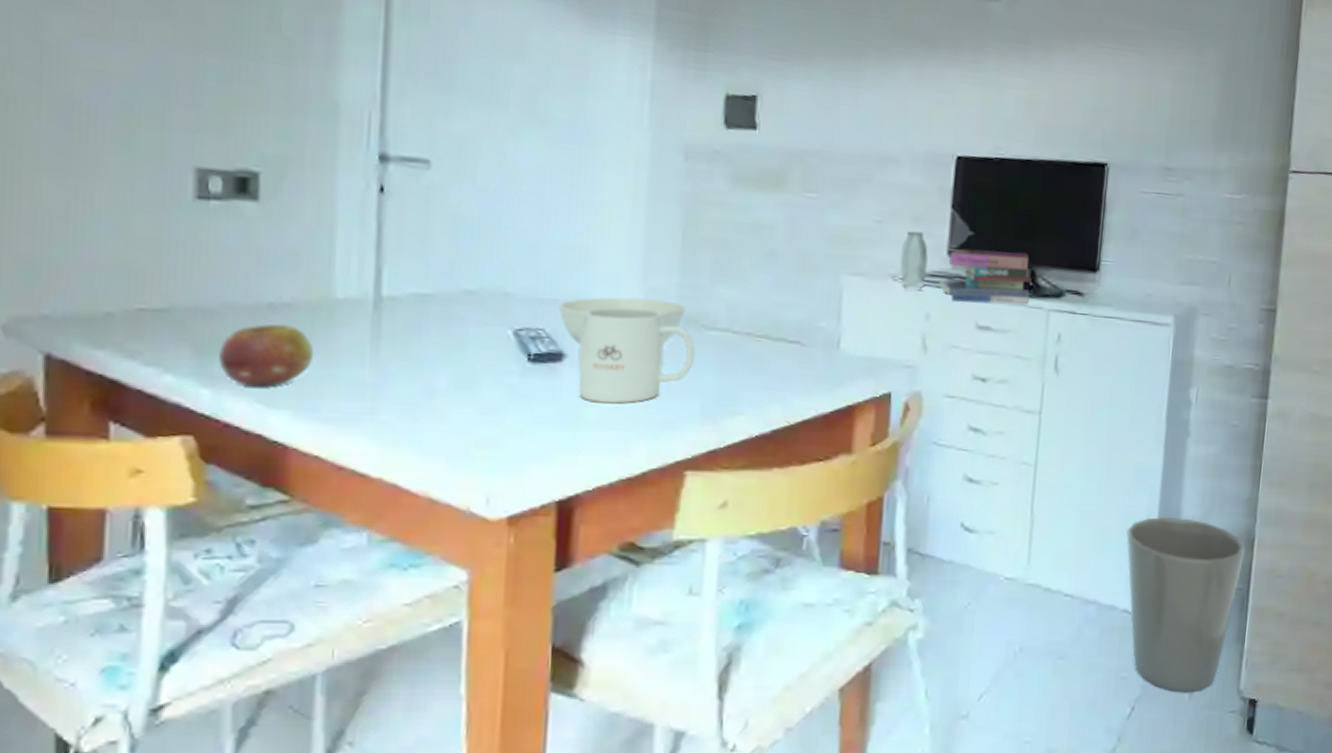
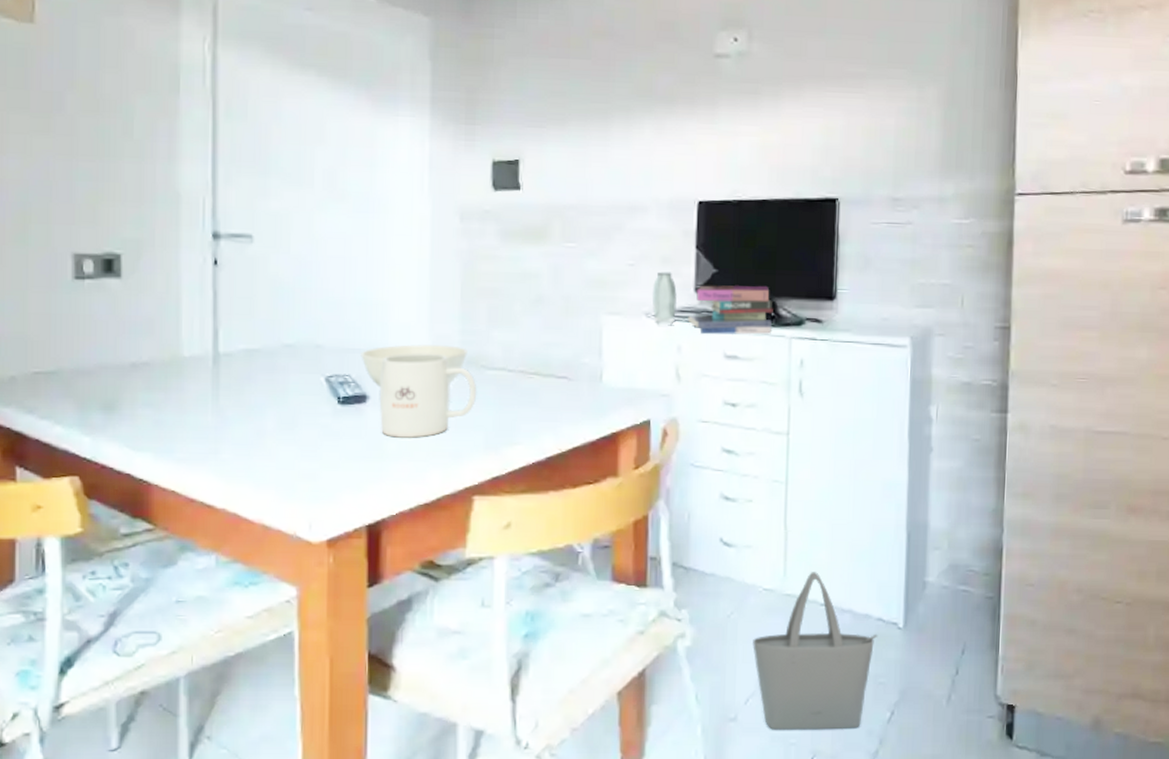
fruit: present [219,323,315,388] -> none [96,380,168,434]
shopping bag: none [990,560,1123,728] -> present [753,572,878,730]
trash can: present [1126,516,1246,693] -> none [876,528,994,698]

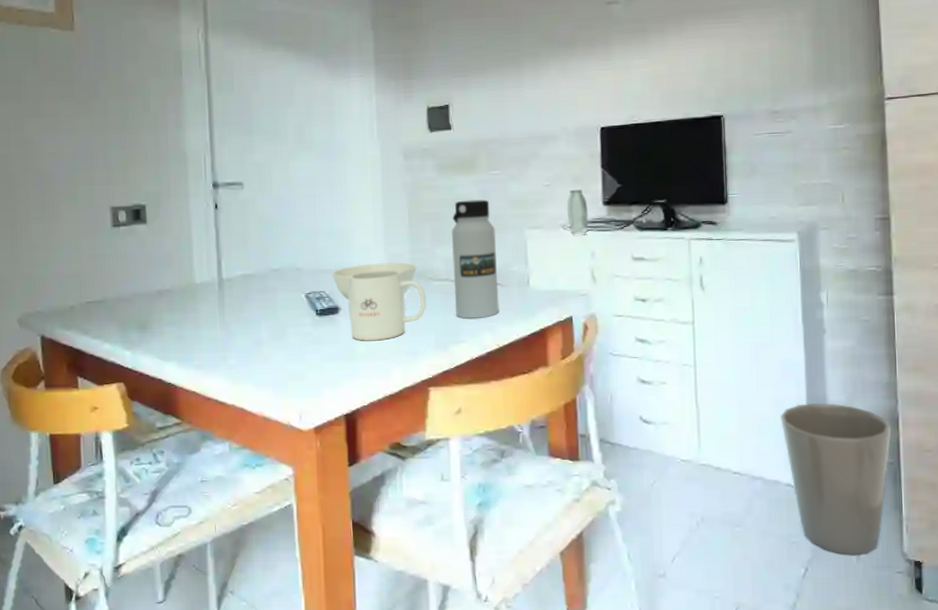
water bottle: none [511,275,567,418] -> present [451,199,499,320]
books: present [688,285,773,335] -> none [599,195,672,241]
shopping bag: present [753,572,878,730] -> none [675,444,788,585]
trash can: none [876,528,994,698] -> present [780,402,892,556]

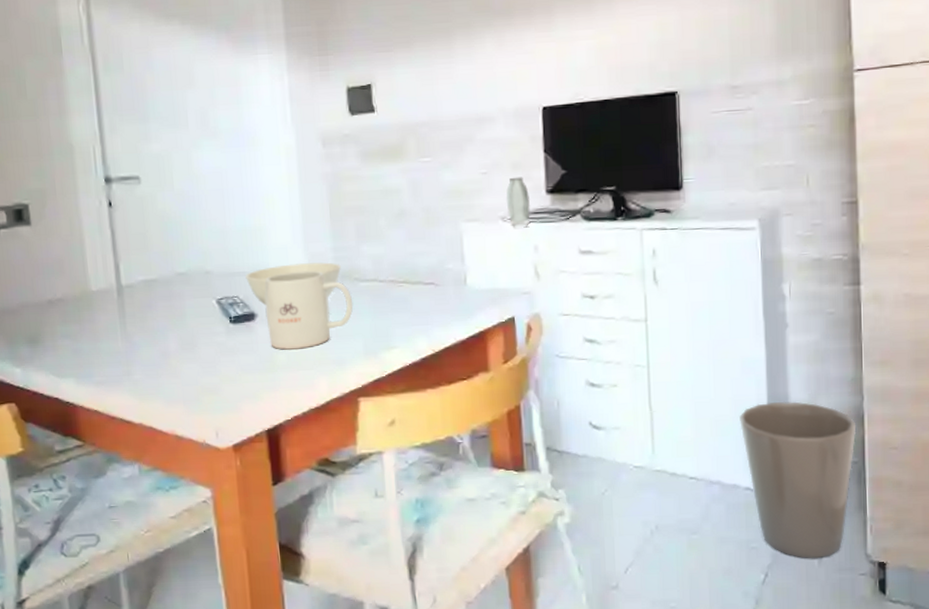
water bottle: present [451,199,499,320] -> none [379,190,434,323]

